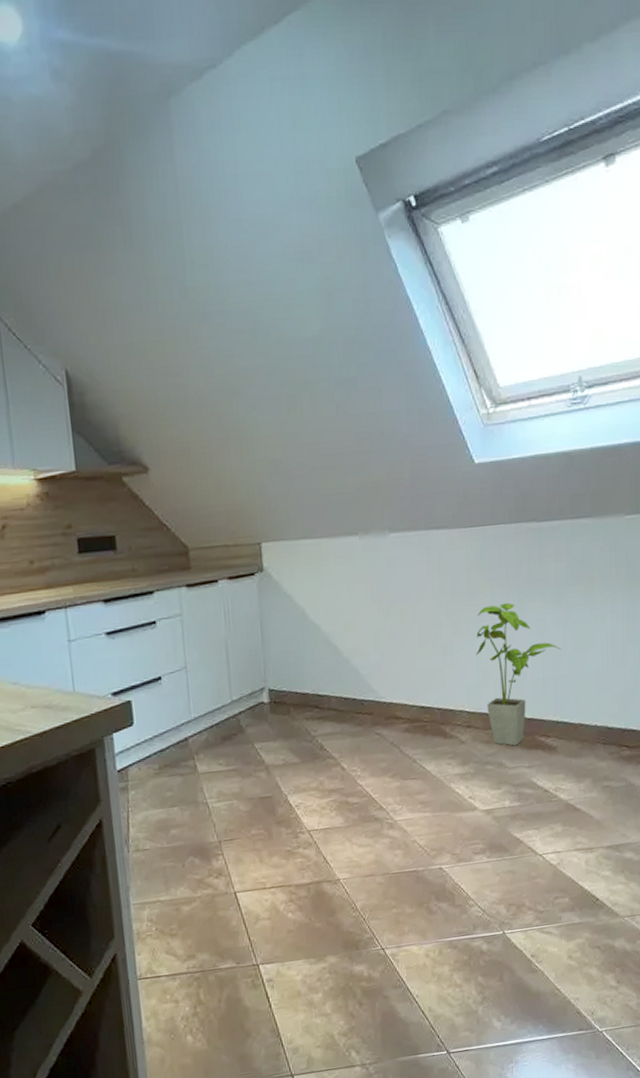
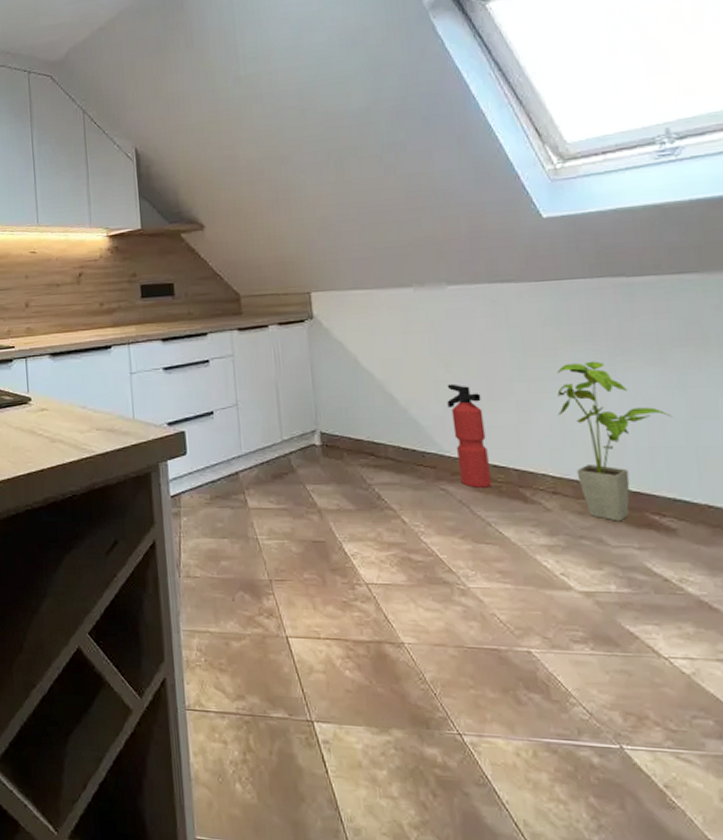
fire extinguisher: none [385,631,419,730] -> present [447,383,492,488]

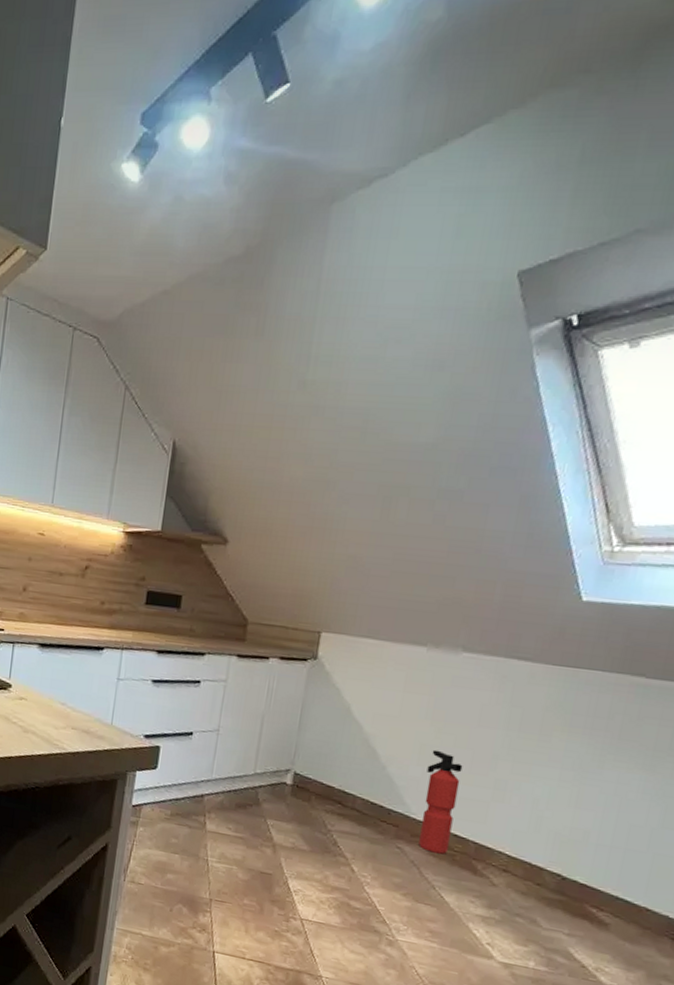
house plant: present [556,361,673,522] -> none [531,752,643,908]

